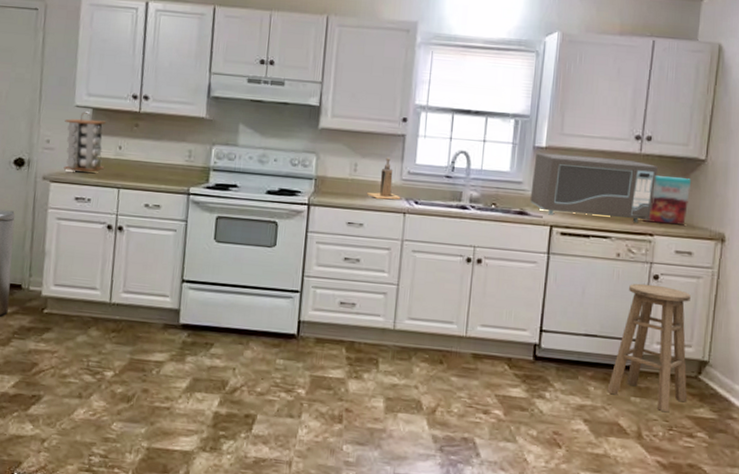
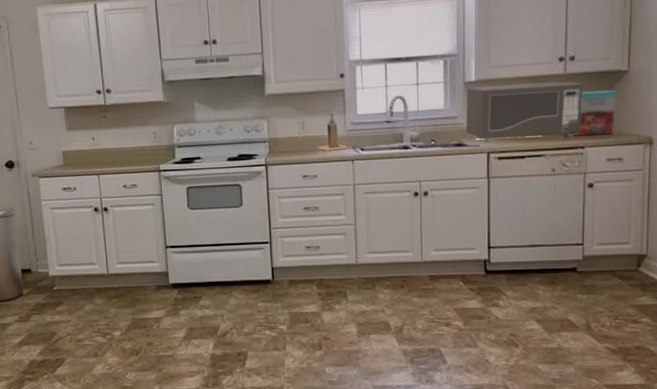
spice rack: present [63,111,106,173] -> none [42,111,84,166]
bar stool: present [607,283,691,413] -> none [555,192,630,305]

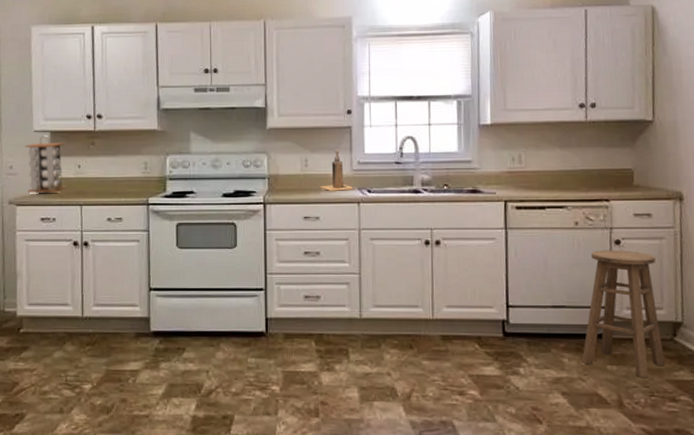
spice rack: none [42,111,84,166] -> present [25,135,67,194]
microwave: present [465,81,583,143] -> none [481,129,606,191]
bar stool: none [555,192,630,305] -> present [581,250,666,378]
cereal box: present [569,90,617,136] -> none [593,141,642,188]

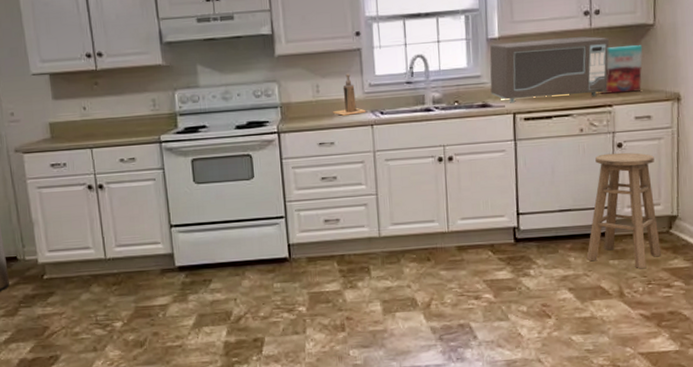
spice rack: present [25,135,67,194] -> none [24,78,74,140]
microwave: none [481,129,606,191] -> present [489,36,609,103]
cereal box: none [593,141,642,188] -> present [597,45,643,94]

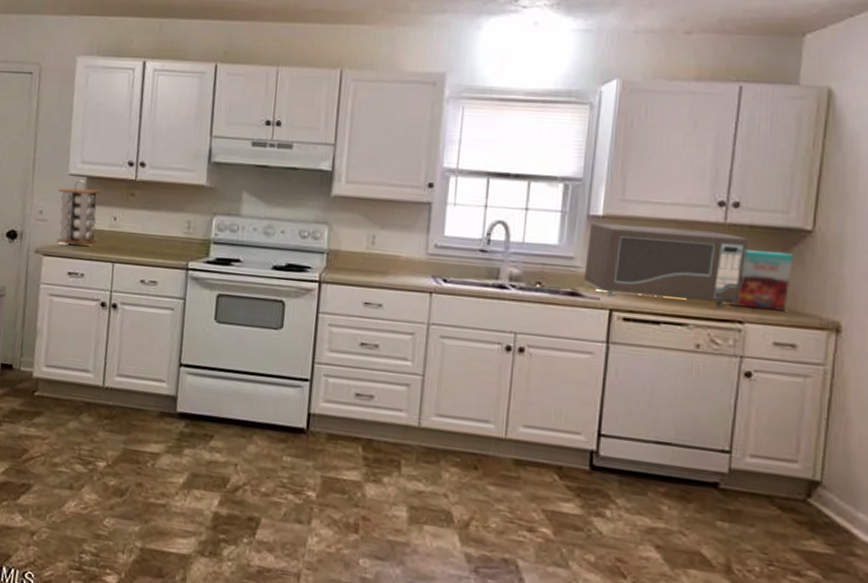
spice rack: none [24,78,74,140] -> present [56,180,101,246]
soap dispenser: present [332,73,367,116] -> none [386,228,427,277]
bar stool: present [586,152,662,269] -> none [685,381,795,543]

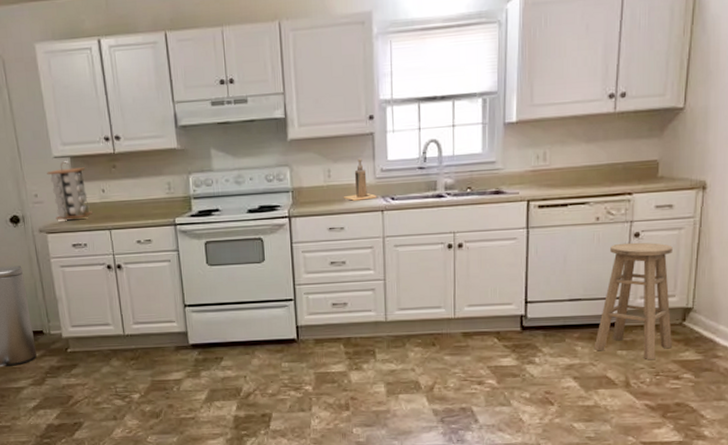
soap dispenser: none [386,228,427,277] -> present [343,158,377,201]
microwave: present [583,222,748,307] -> none [505,121,633,190]
bar stool: none [685,381,795,543] -> present [594,242,673,361]
cereal box: present [724,250,794,311] -> none [616,130,670,182]

